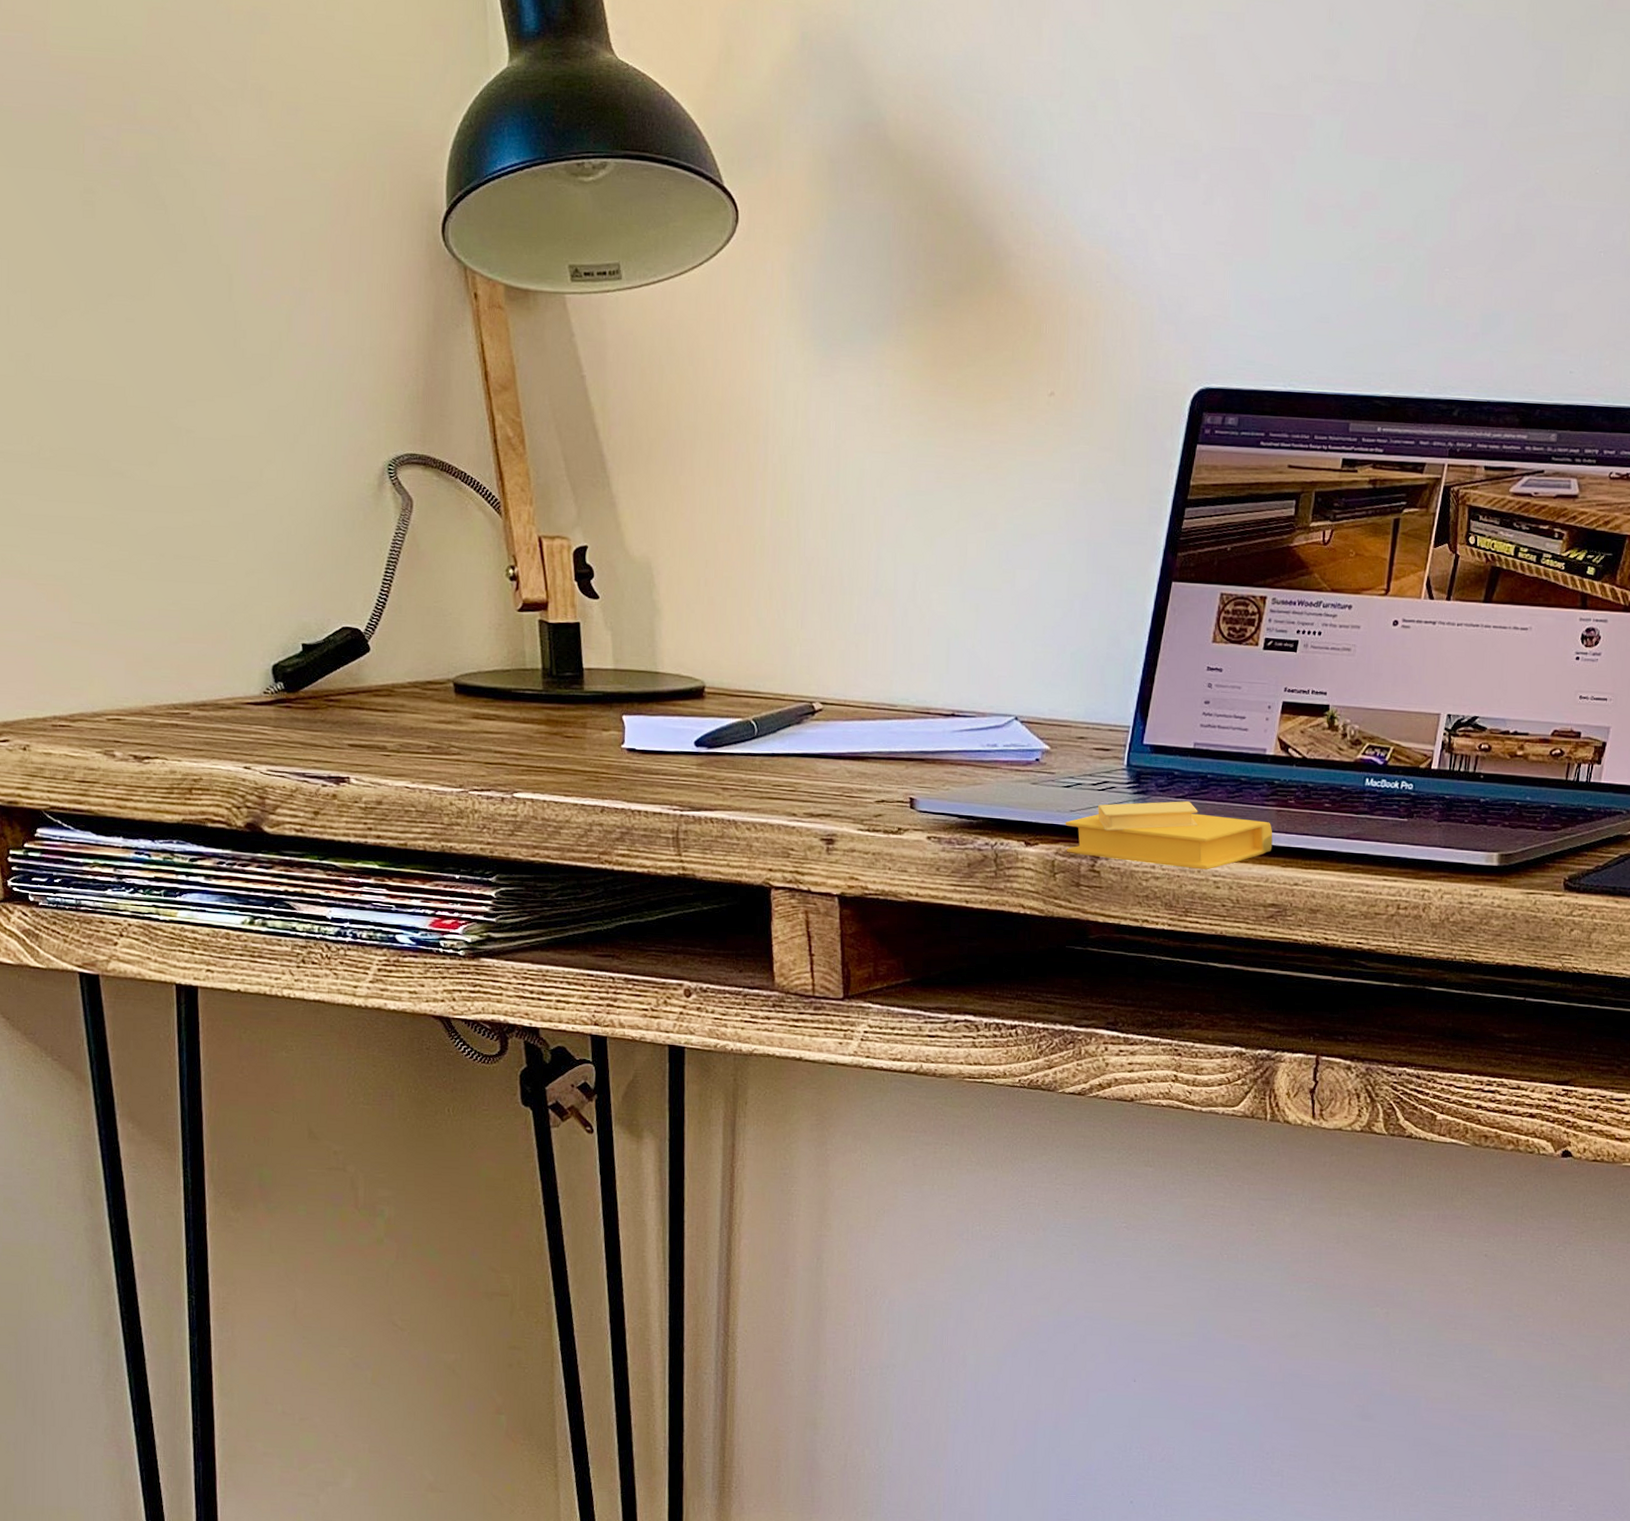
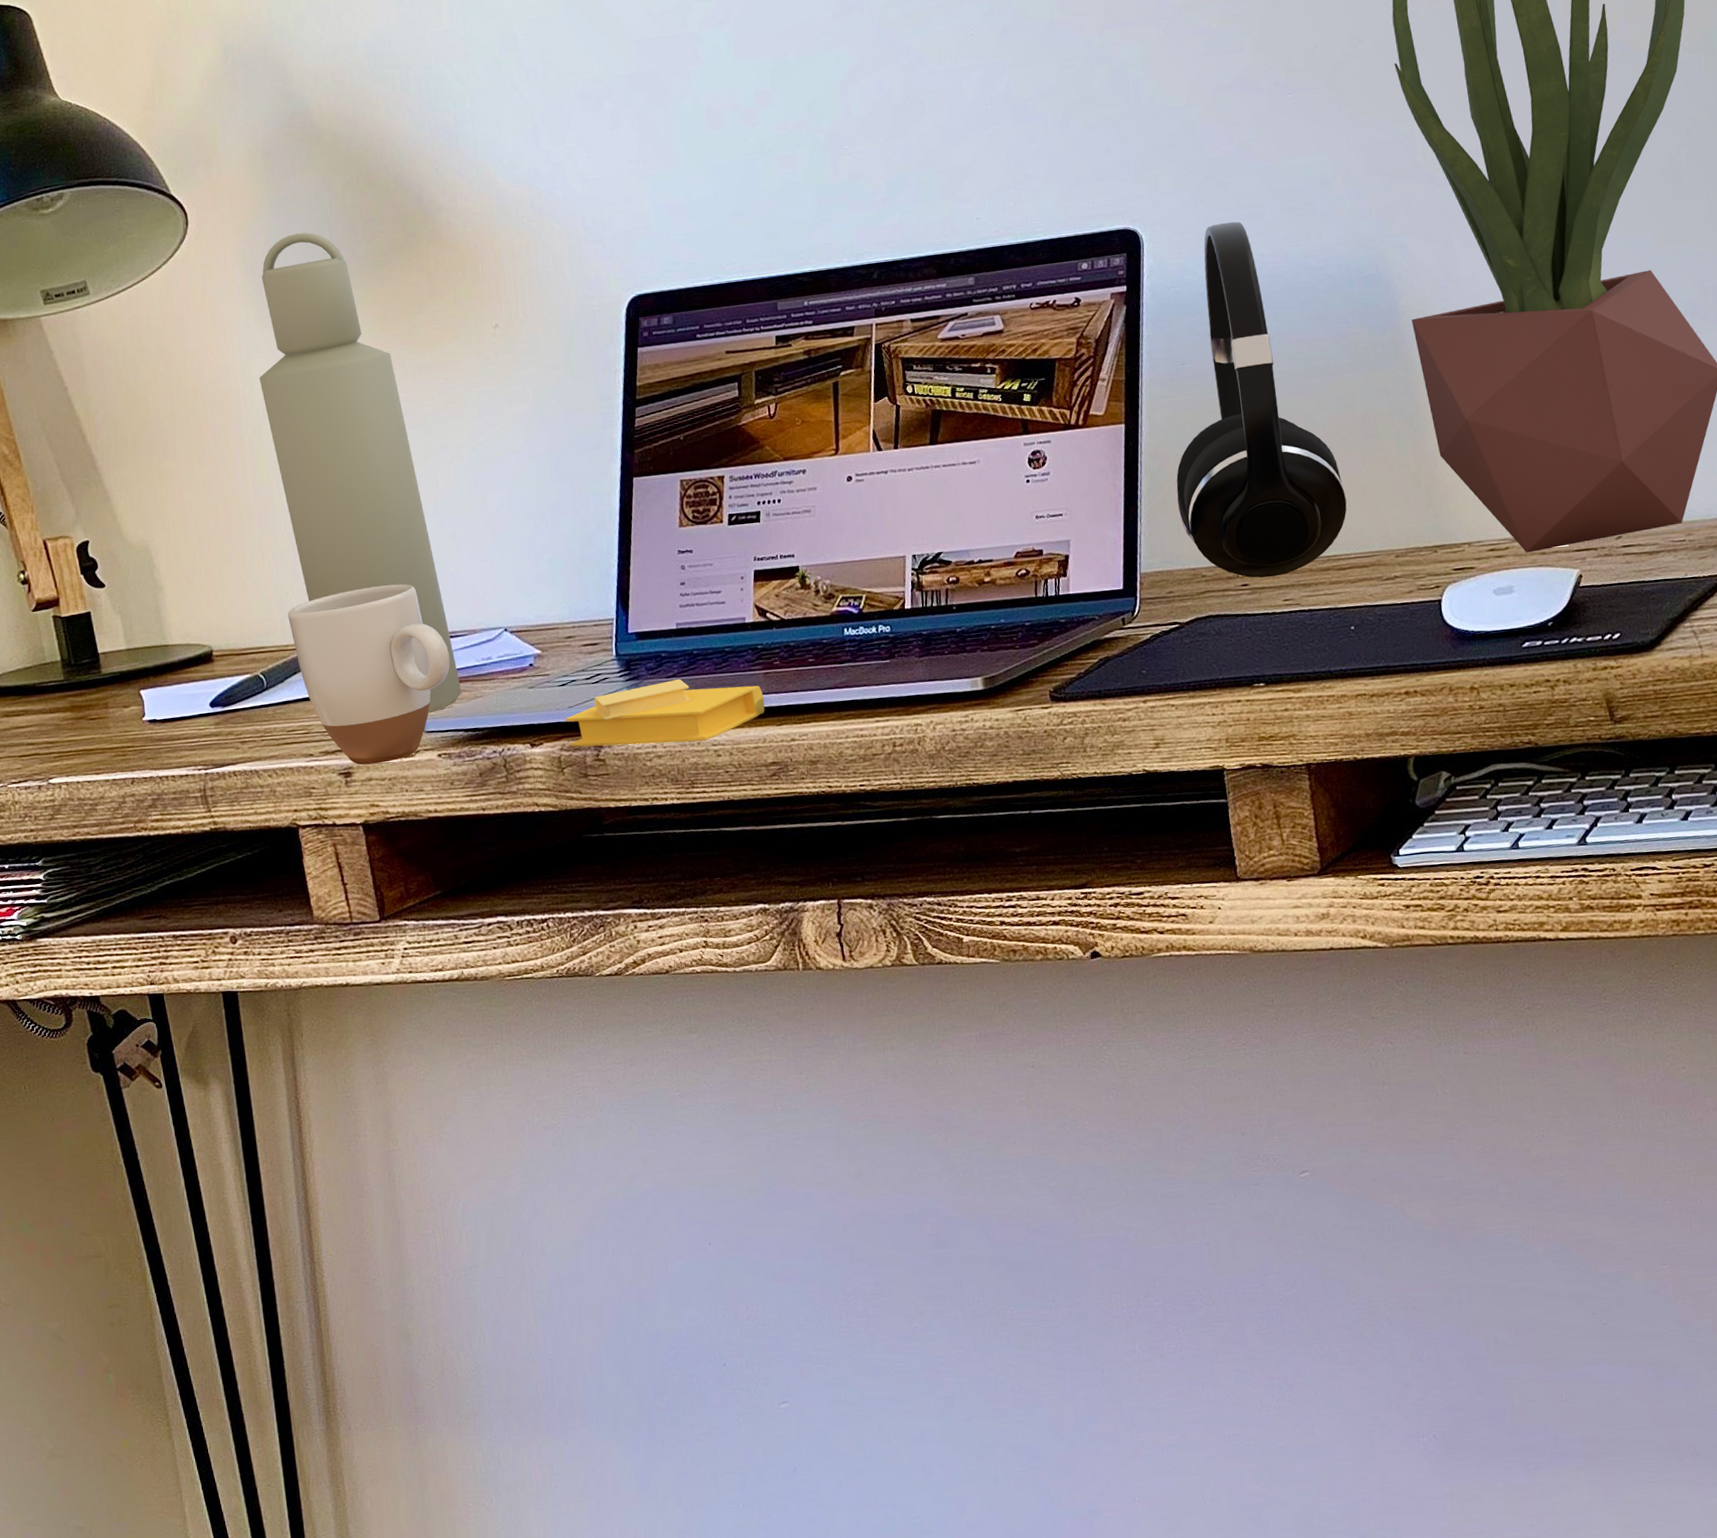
mug: none [789,648,954,836] -> present [288,584,450,765]
bottle: none [792,253,962,793] -> present [259,232,462,714]

